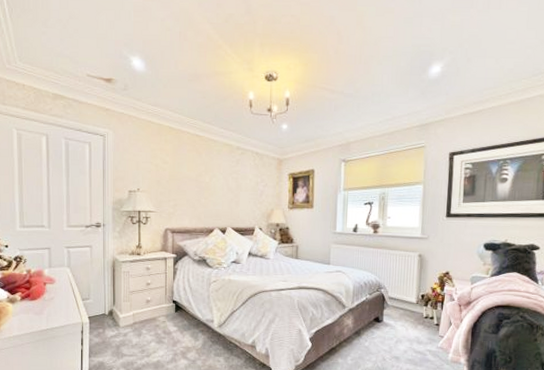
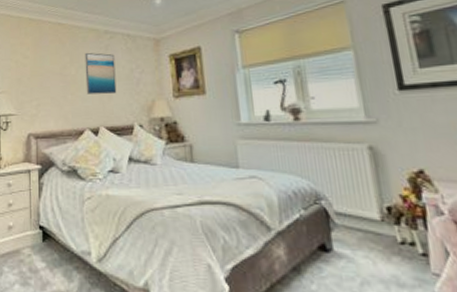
wall art: none [217,164,244,202] -> present [84,52,117,95]

